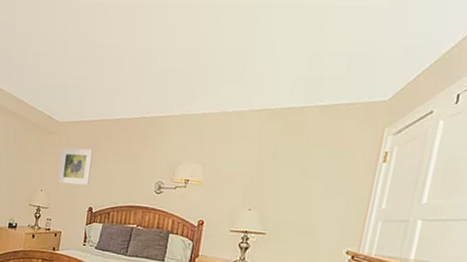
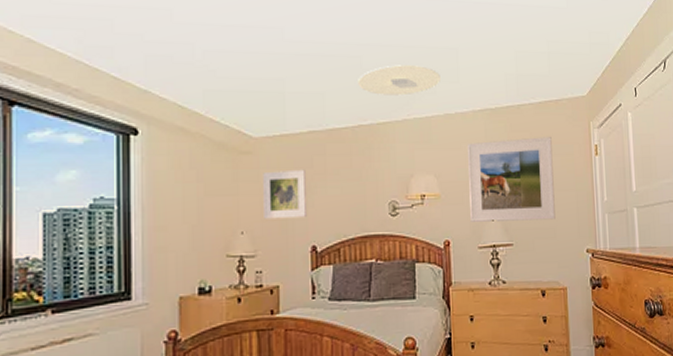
ceiling light: none [147,66,226,94] -> present [358,65,442,96]
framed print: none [227,139,333,218] -> present [468,137,556,222]

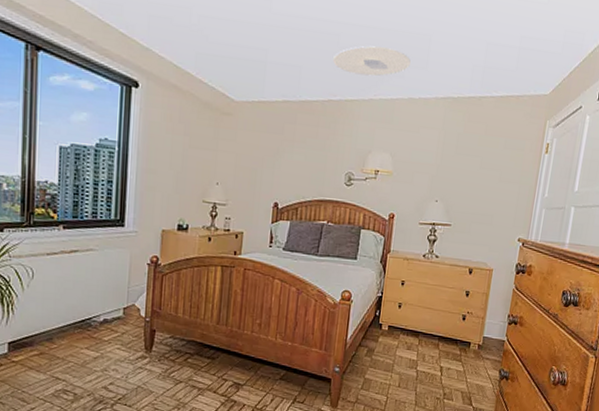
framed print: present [263,169,306,219] -> none [237,133,277,178]
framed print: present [468,137,556,222] -> none [416,127,506,208]

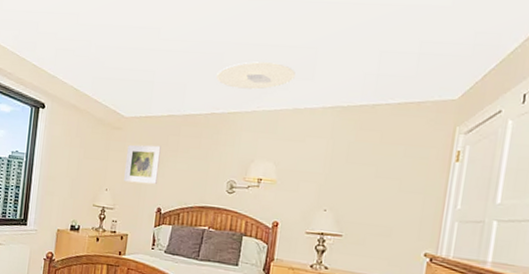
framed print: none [237,133,277,178] -> present [124,144,161,185]

